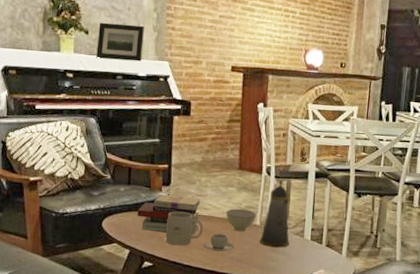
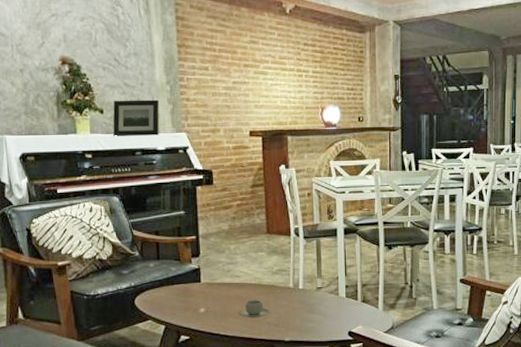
books: present [137,194,201,234] -> none [169,266,233,305]
mug: present [165,211,204,246] -> none [199,281,237,316]
bowl: present [226,208,257,232] -> none [258,273,289,296]
coffee pot: present [259,179,289,248] -> none [294,239,325,308]

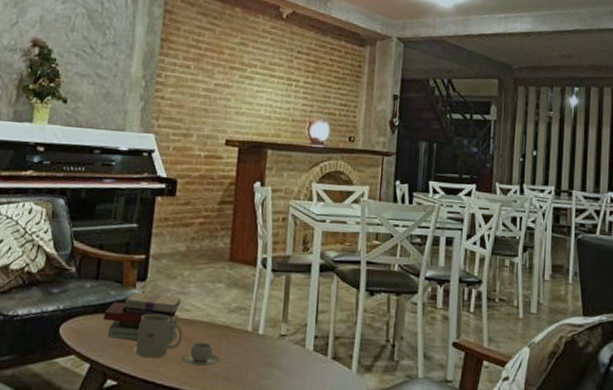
picture frame: present [113,99,160,136] -> none [73,90,131,134]
books: none [169,266,233,305] -> present [103,292,182,343]
mug: none [199,281,237,316] -> present [135,313,183,359]

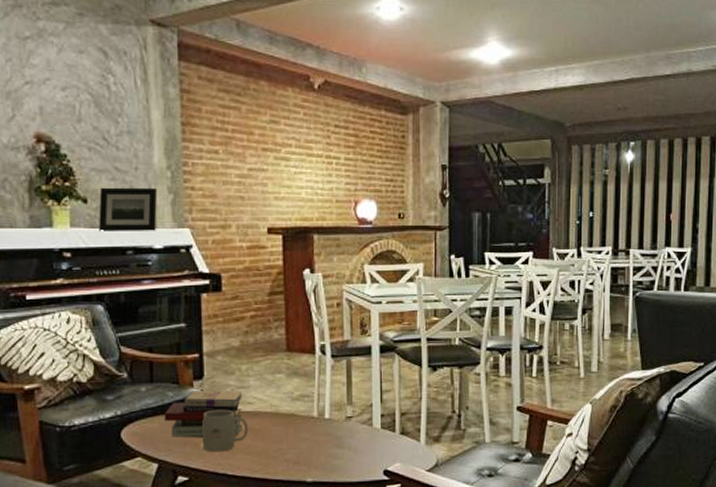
picture frame: none [73,90,131,134] -> present [99,187,158,231]
teacup: present [181,342,220,367] -> none [249,432,289,455]

